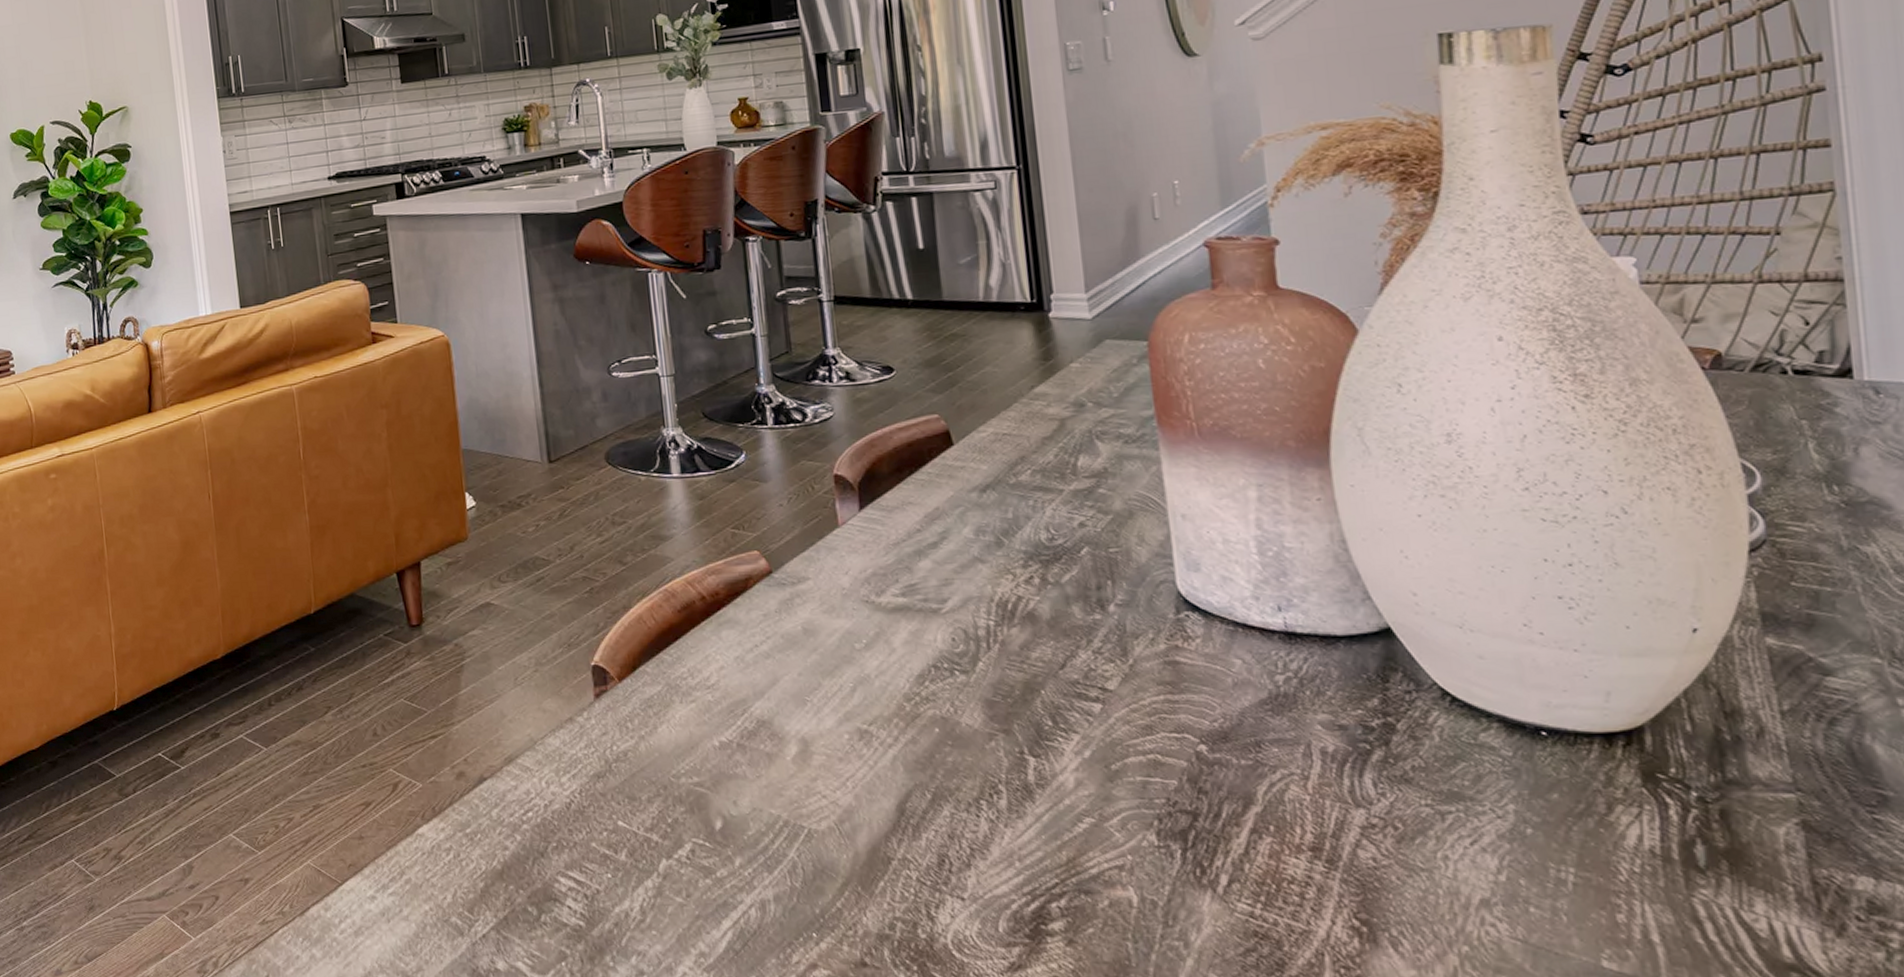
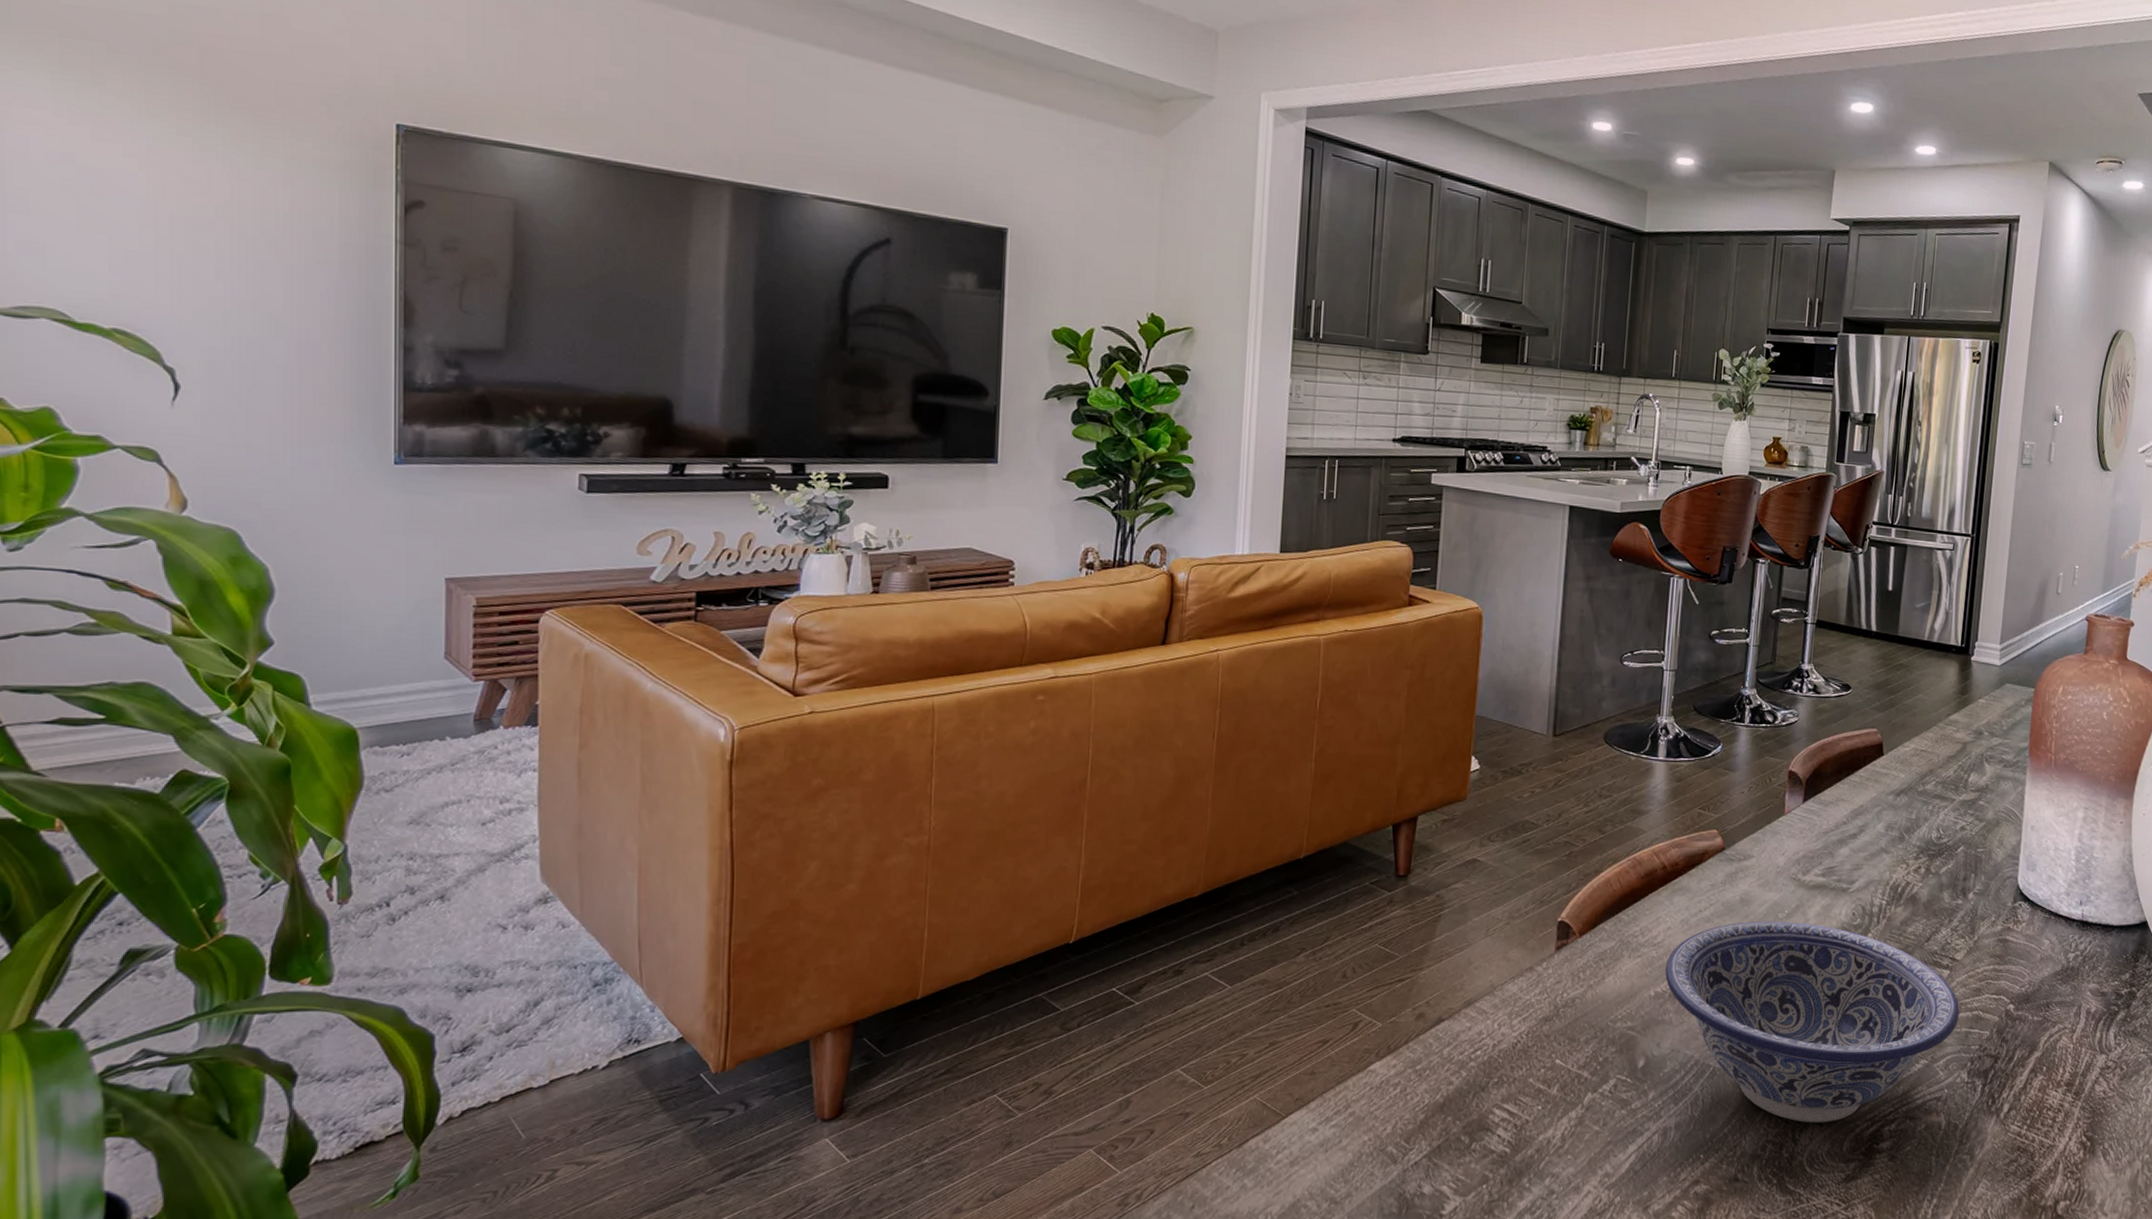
bowl: none [726,652,1129,897] -> present [1665,921,1960,1123]

